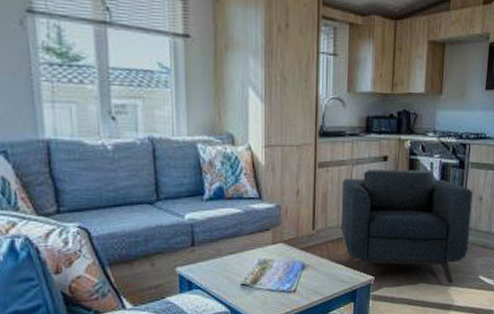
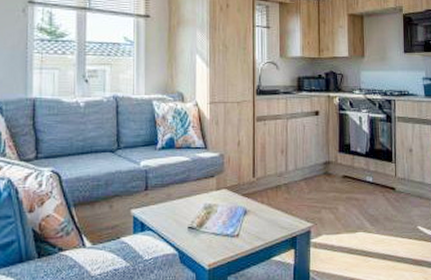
armchair: present [340,169,473,284] -> none [278,123,404,234]

